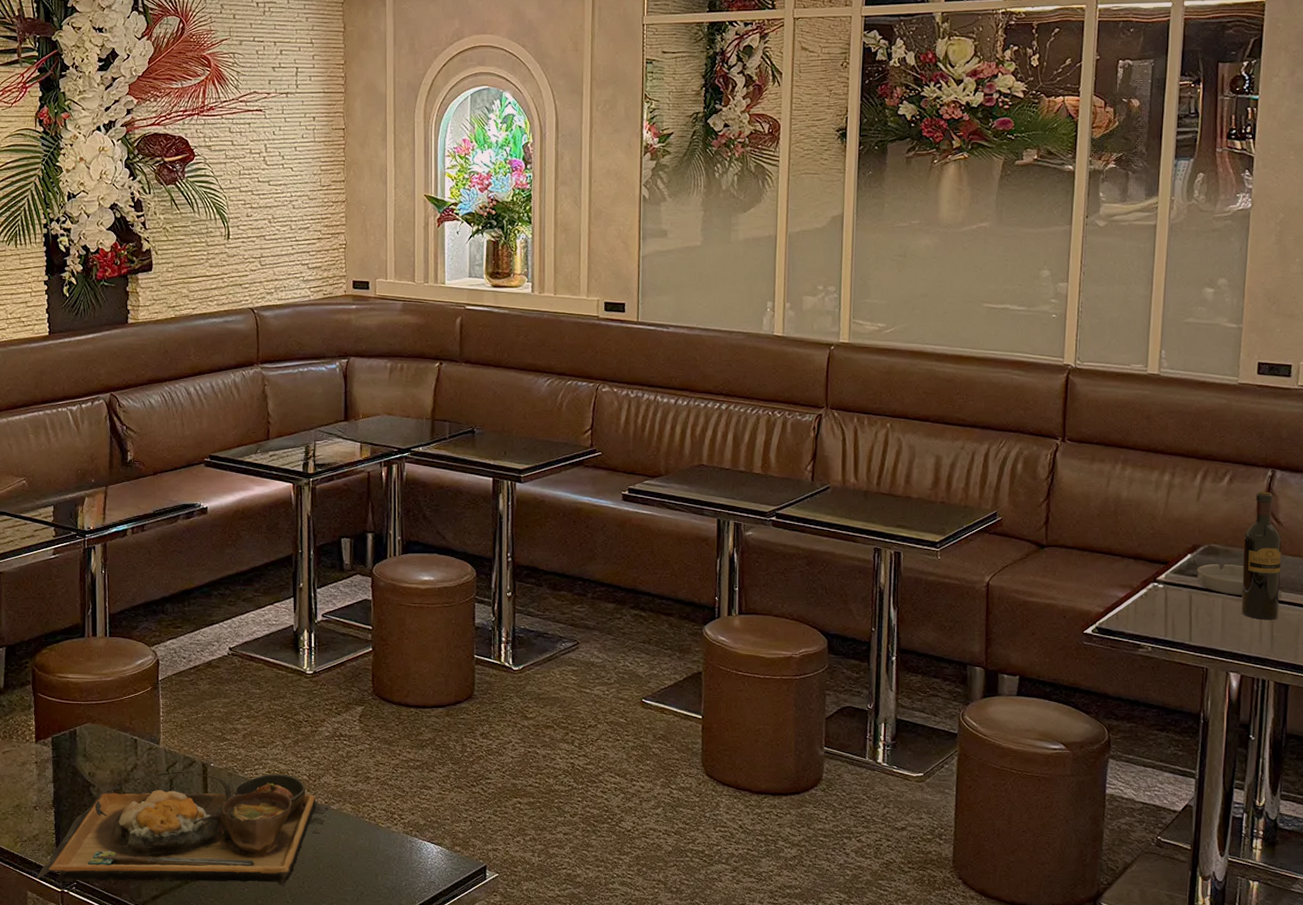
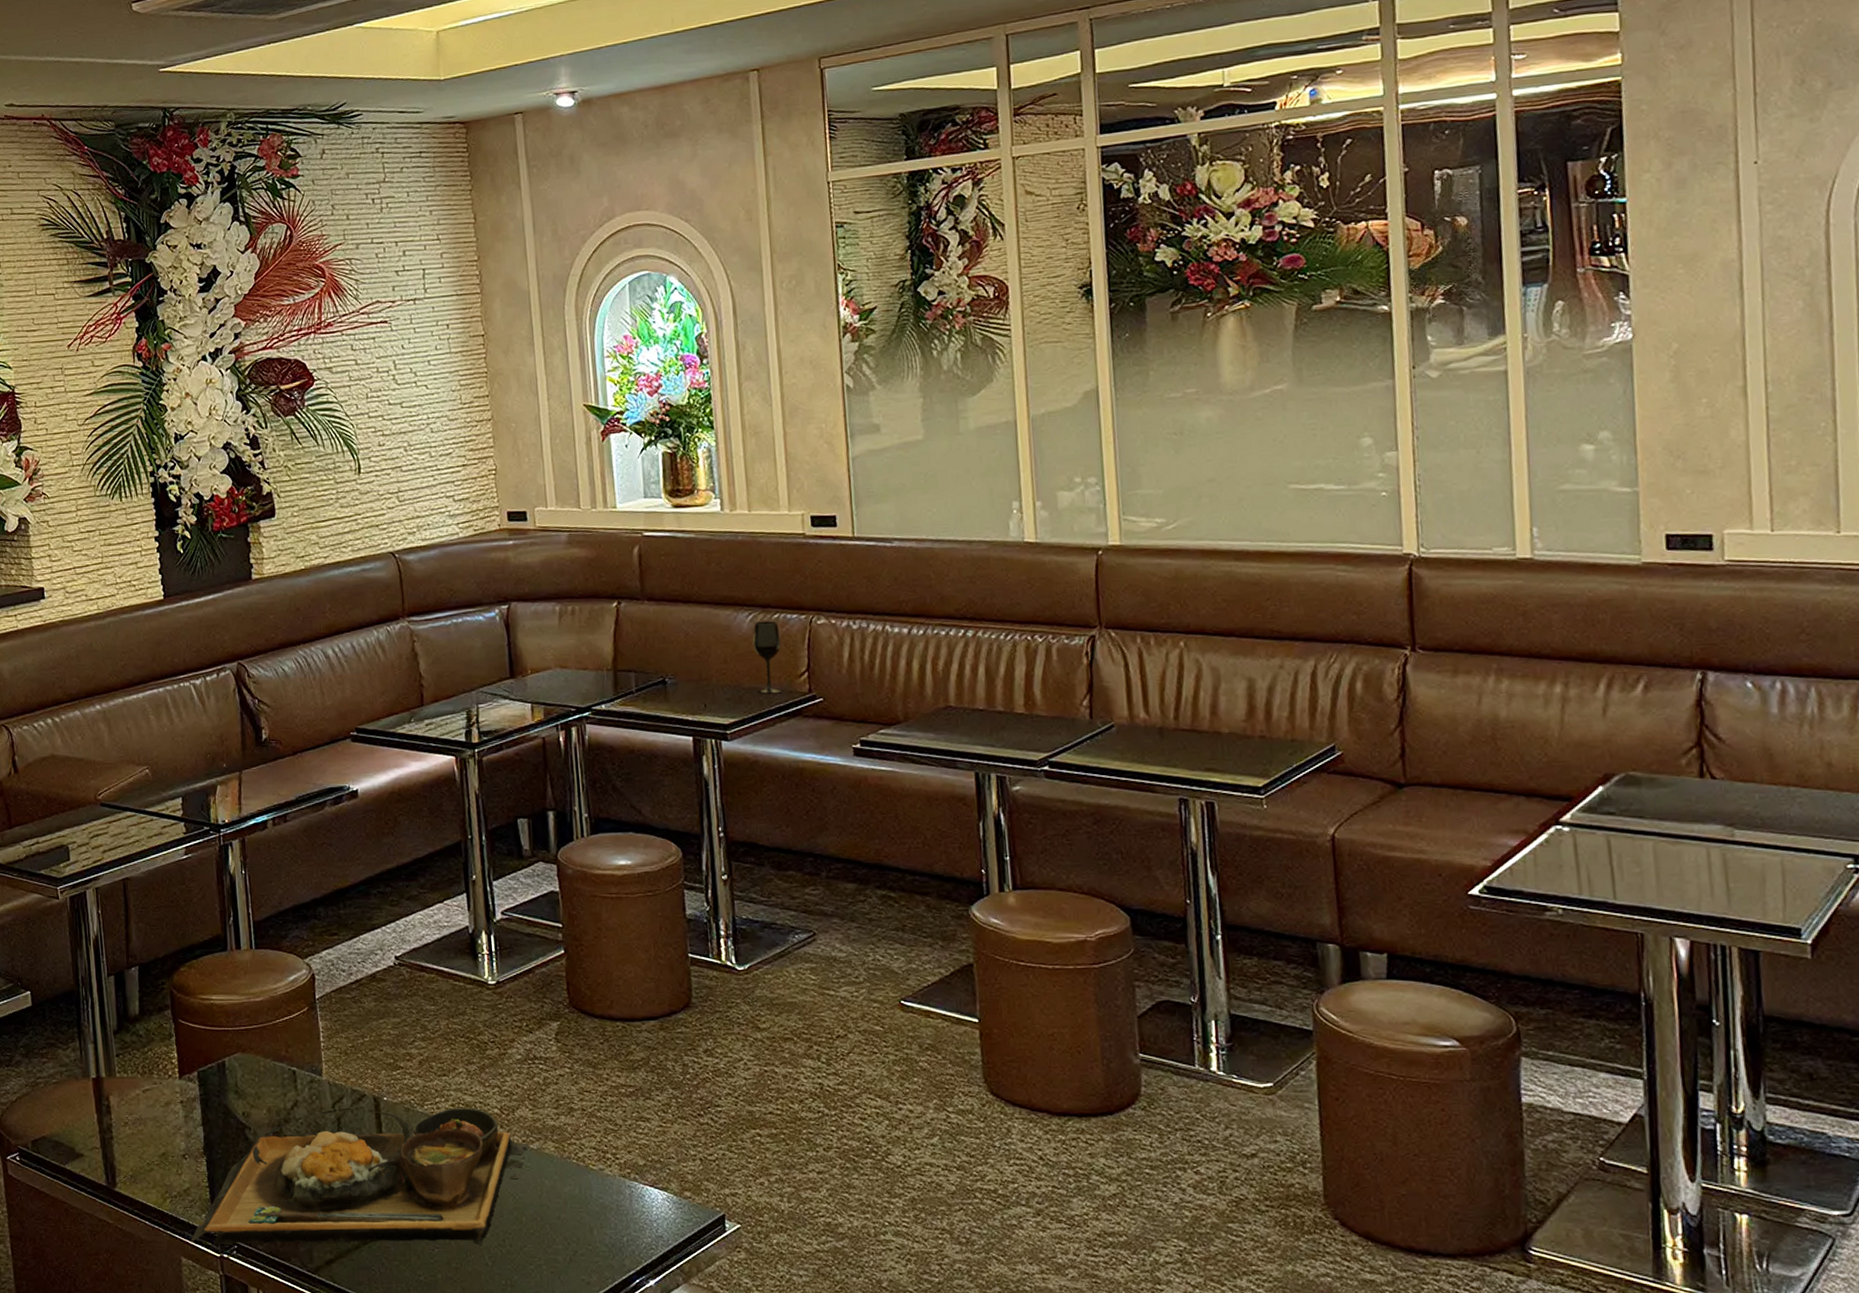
wine glass: none [548,386,572,447] -> present [752,621,783,694]
ashtray: present [1196,563,1244,595] -> none [1612,796,1681,837]
wine bottle: present [1242,492,1282,620] -> none [1672,700,1734,867]

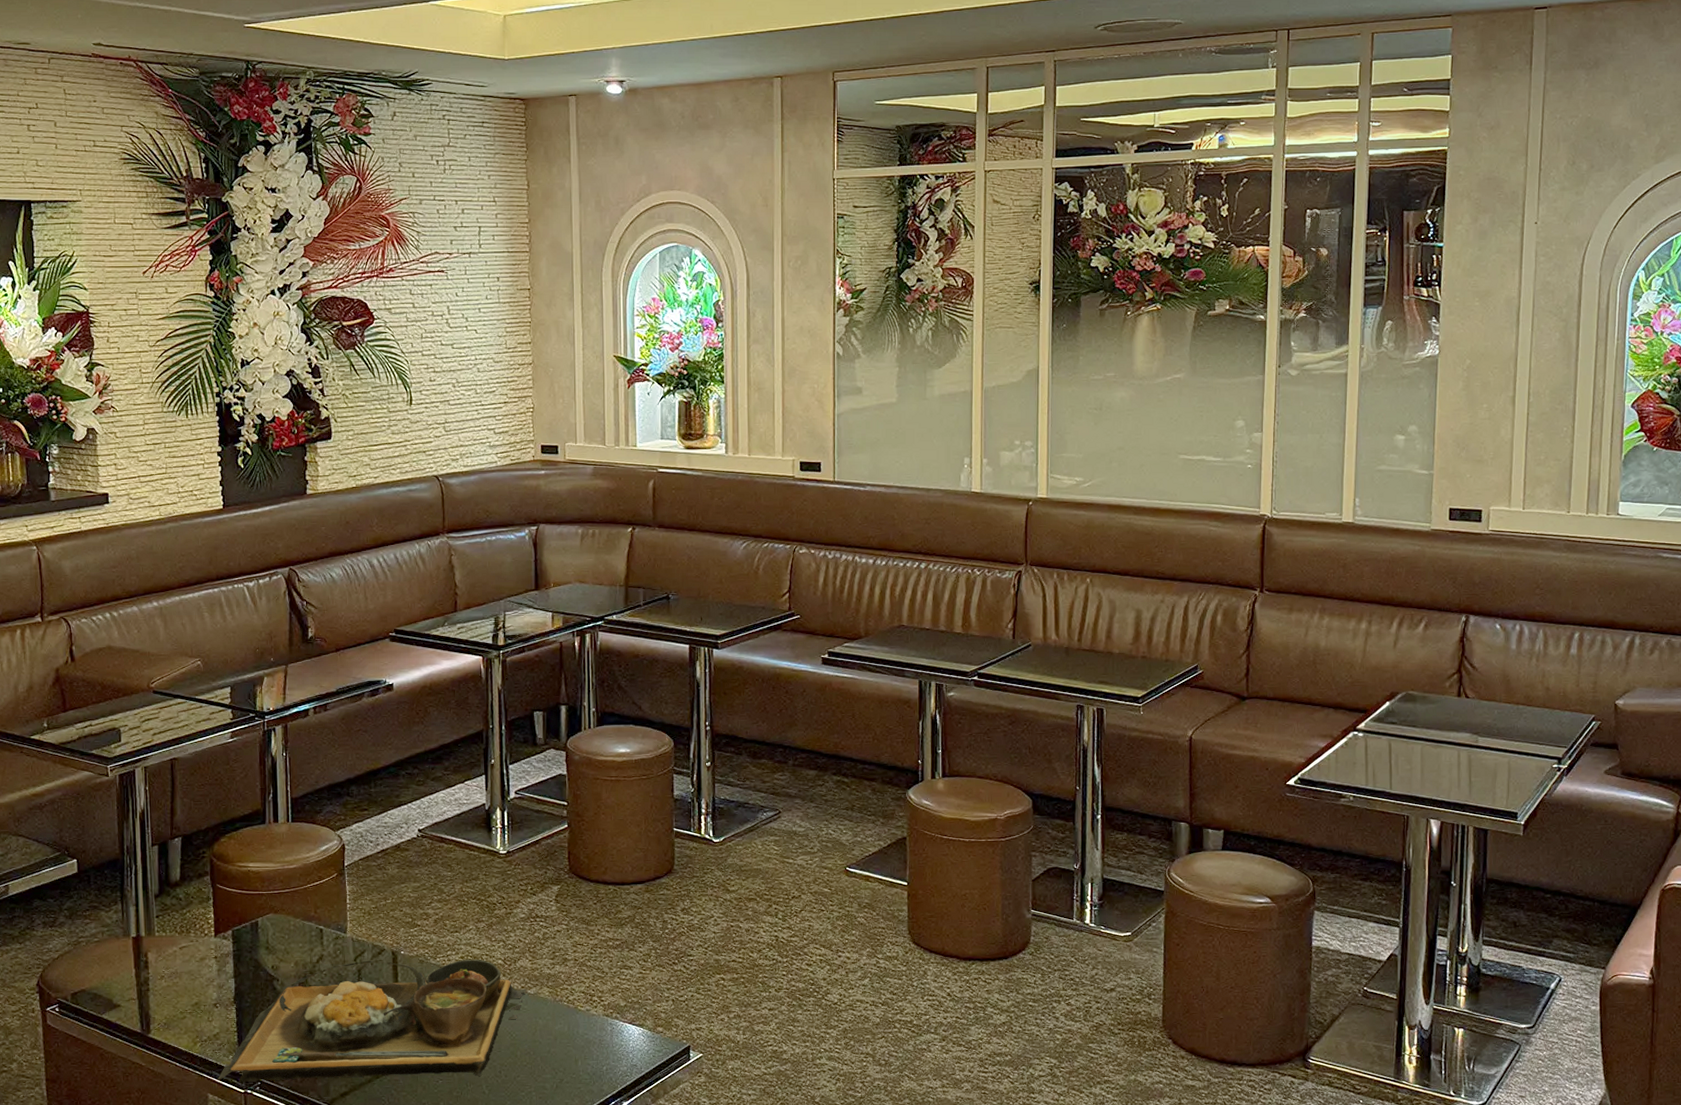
wine glass: present [752,621,783,694] -> none [744,549,769,611]

